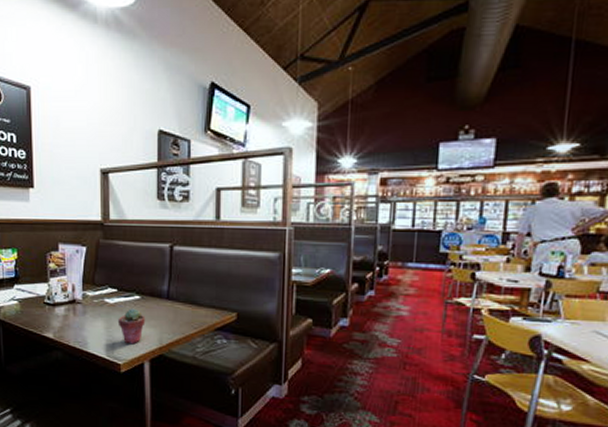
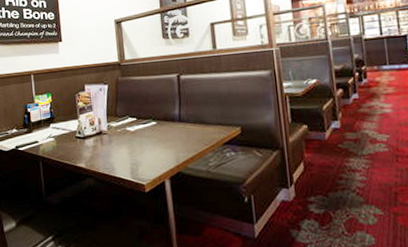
potted succulent: present [117,308,145,345] -> none [139,133,163,166]

